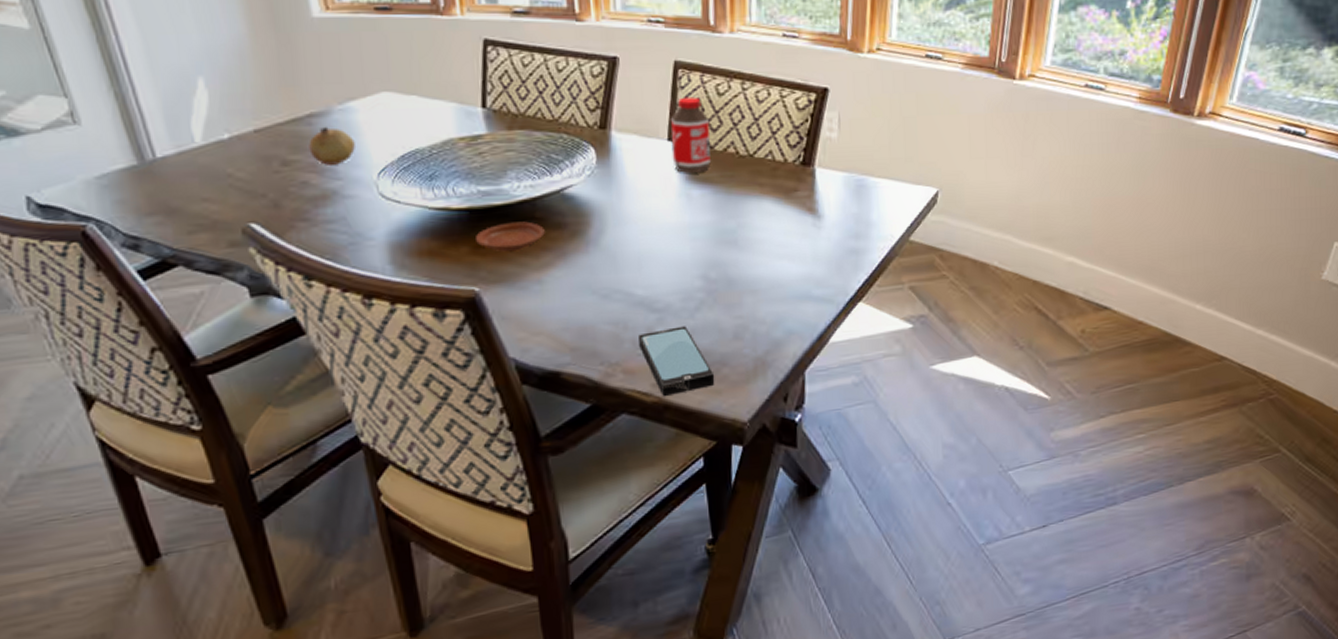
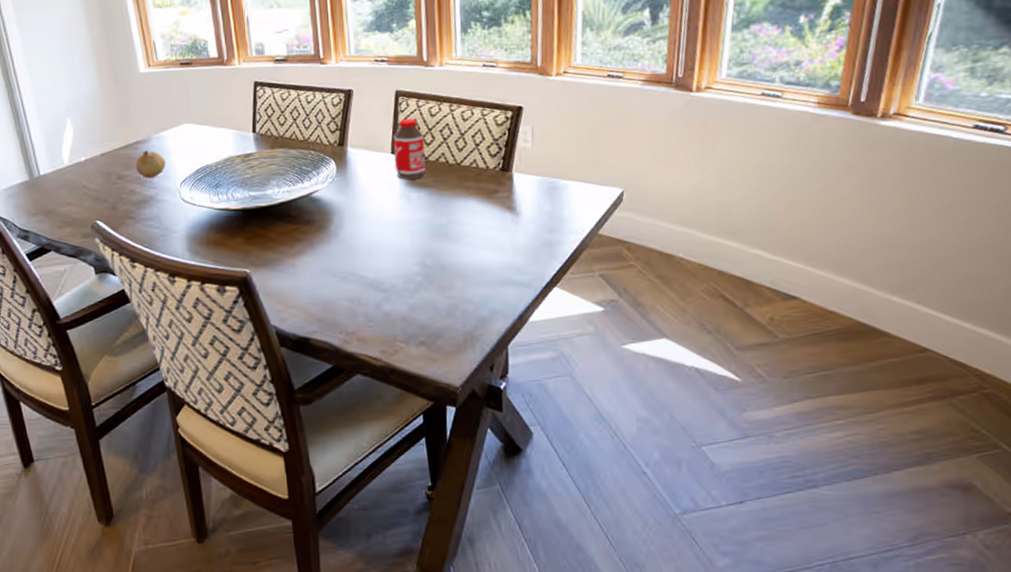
plate: present [476,221,545,252] -> none [248,218,298,243]
smartphone: present [639,326,715,397] -> none [370,304,432,362]

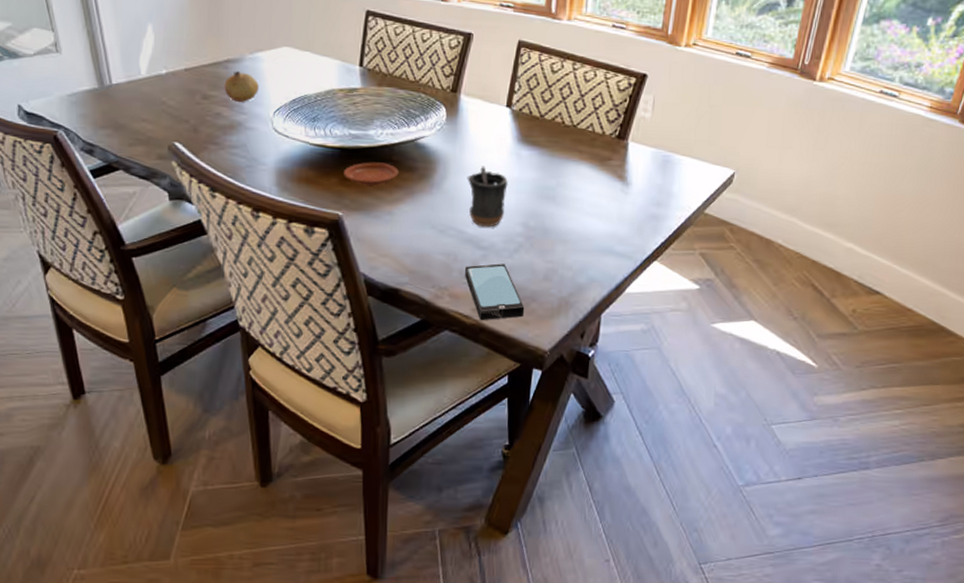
plate: none [248,218,298,243] -> present [344,162,399,187]
mug: none [362,212,401,270] -> present [467,166,508,228]
smartphone: none [370,304,432,362] -> present [465,263,525,321]
bottle: present [393,118,426,179] -> none [508,71,543,136]

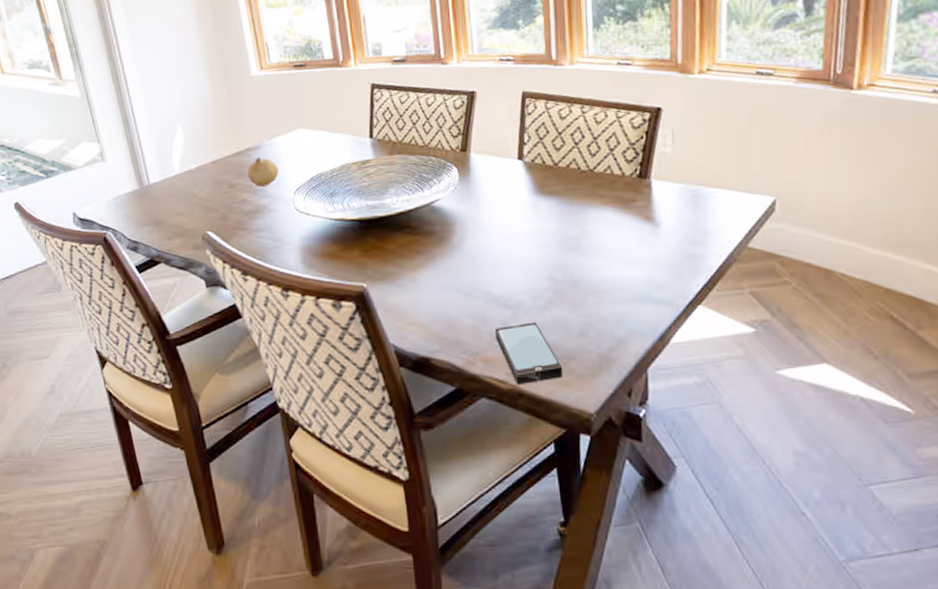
plate: present [344,162,399,187] -> none [364,229,418,255]
mug: present [467,166,508,228] -> none [486,222,529,286]

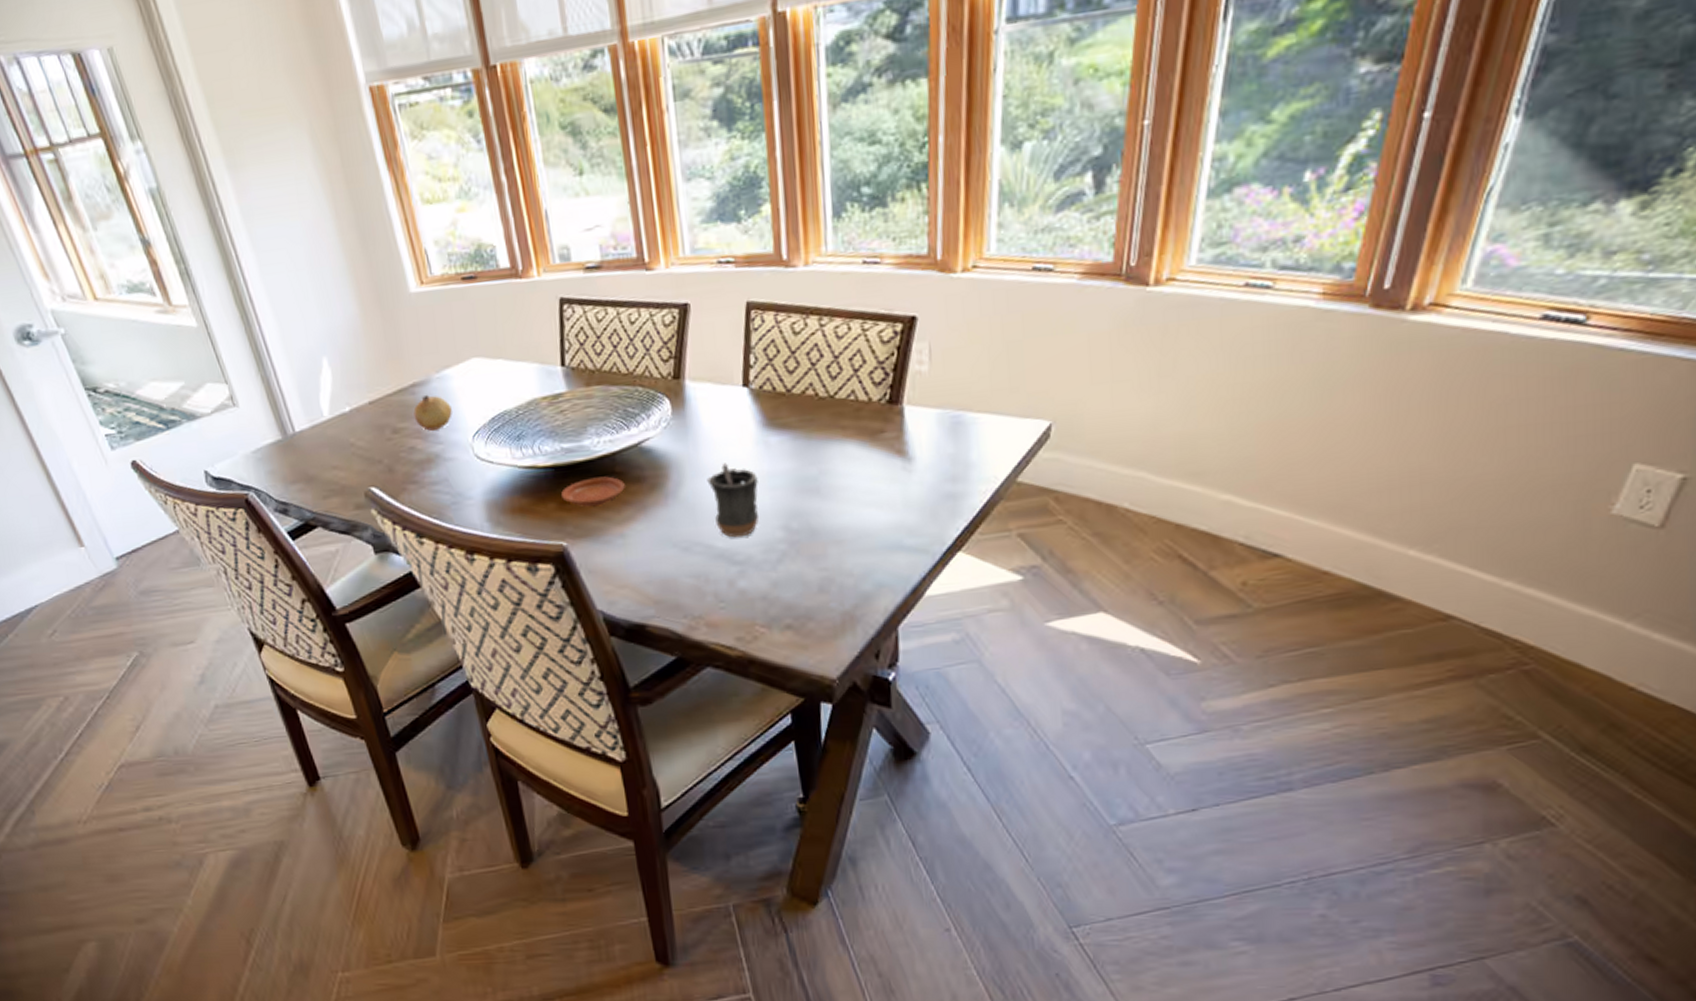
plate: none [364,229,418,255] -> present [561,476,625,507]
mug: none [486,222,529,286] -> present [707,463,759,538]
smartphone: present [495,322,564,386] -> none [720,579,801,652]

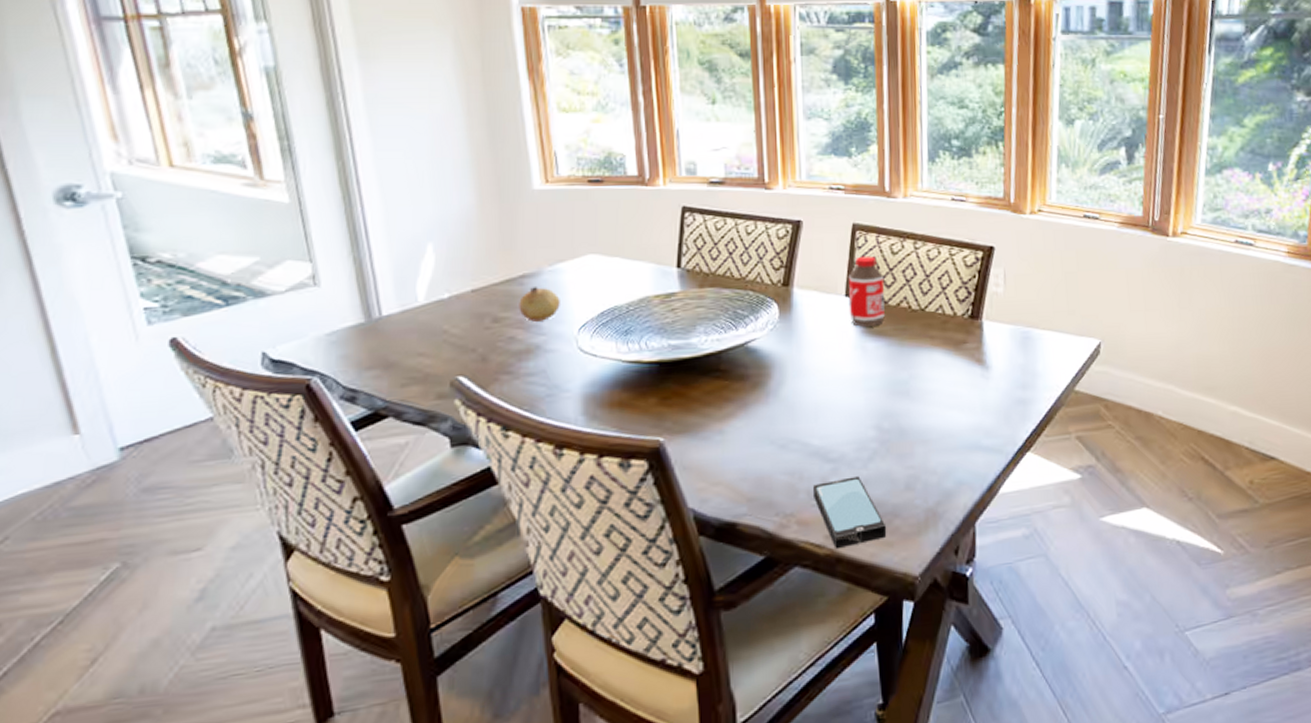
plate: present [561,476,625,507] -> none [664,373,728,403]
mug: present [707,463,759,538] -> none [807,365,855,436]
smartphone: none [720,579,801,652] -> present [813,476,887,550]
bottle: none [745,338,788,420] -> present [848,256,885,327]

